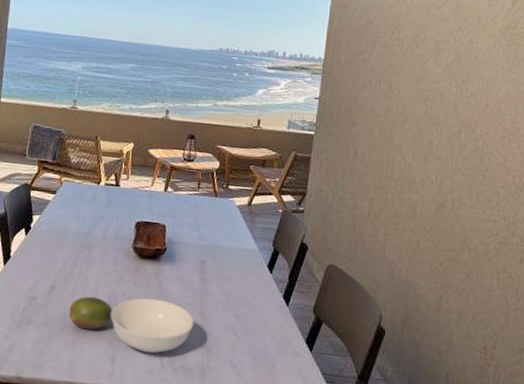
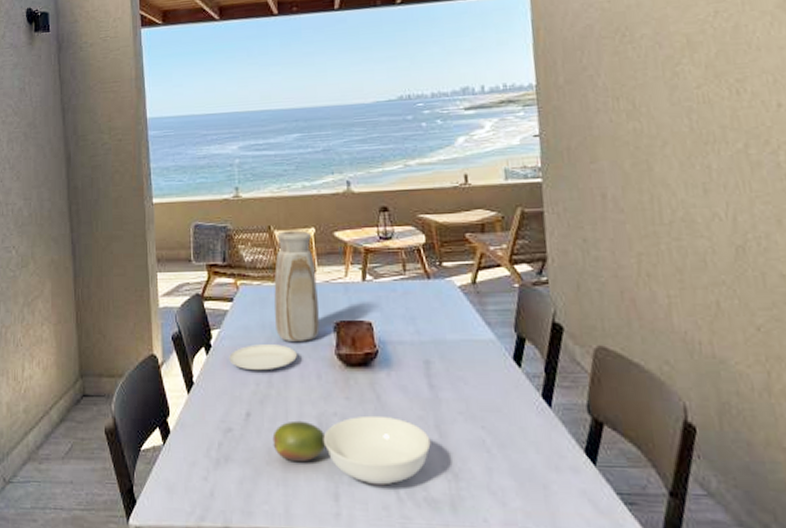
plate: none [44,231,101,254] -> present [229,344,297,371]
vase: none [87,142,131,234] -> present [274,230,320,341]

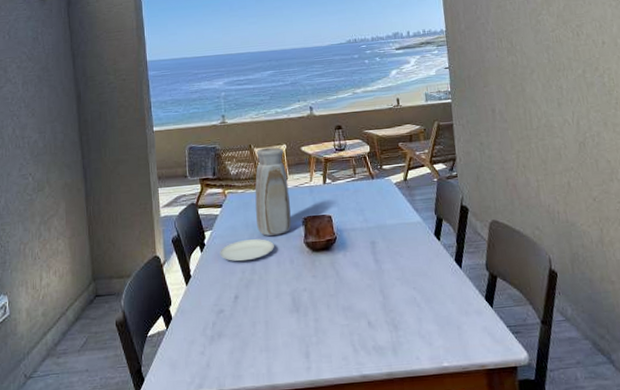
fruit: present [272,420,327,463] -> none [256,297,299,331]
bowl: present [323,415,431,486] -> none [296,287,377,342]

